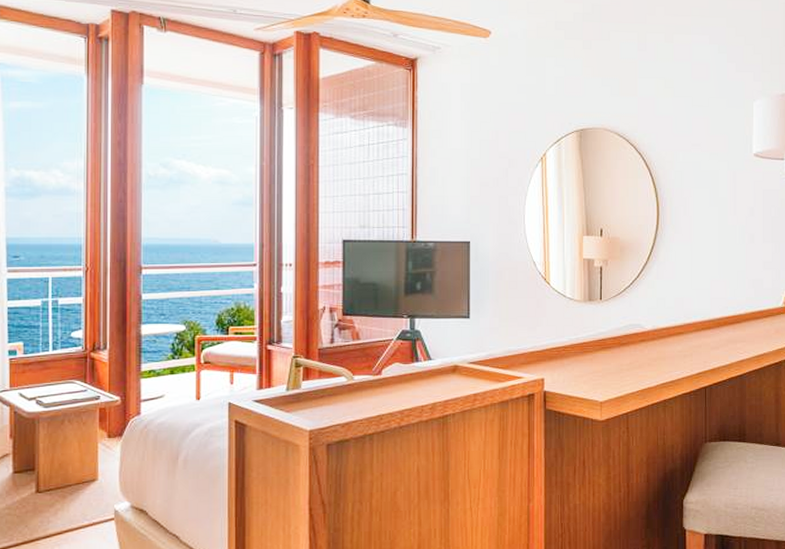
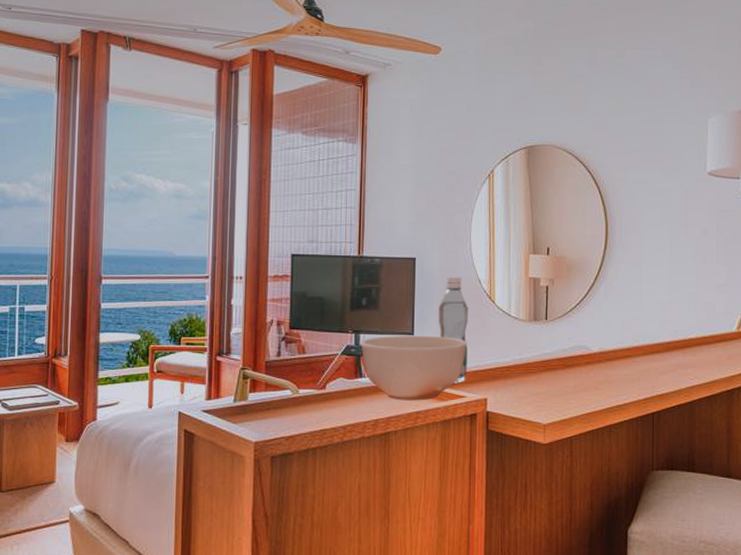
bowl: none [416,318,524,383] -> present [360,335,467,401]
bottle: none [494,259,524,365] -> present [438,276,468,383]

